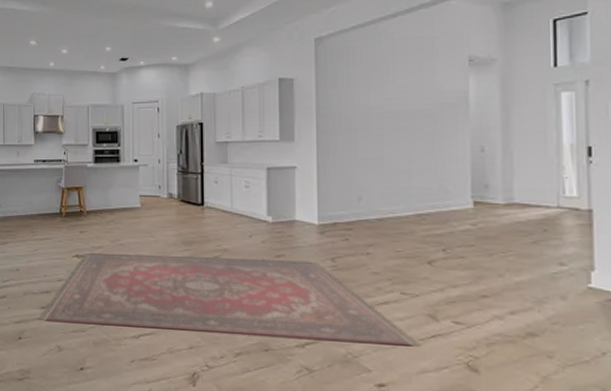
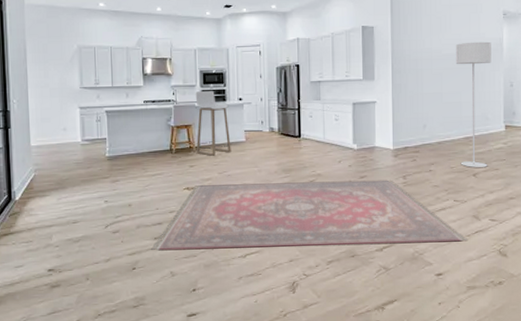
bar stool: none [87,151,125,222] -> present [195,91,231,156]
floor lamp: none [401,94,452,255] -> present [455,41,491,169]

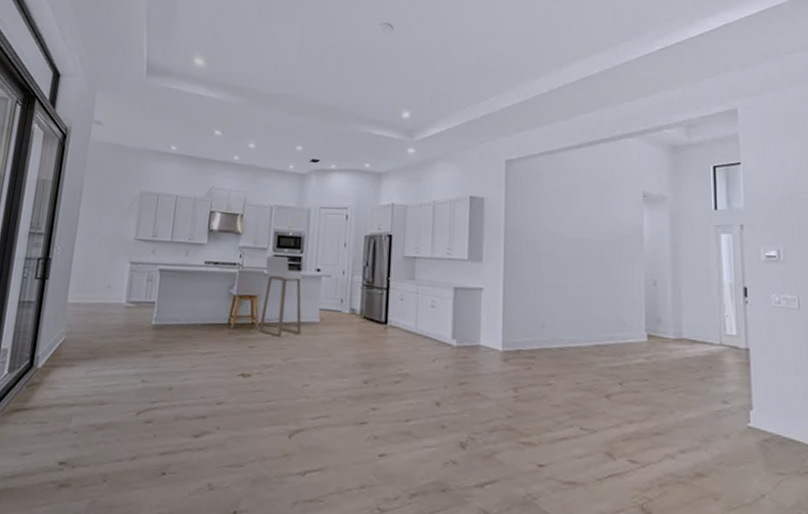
area rug: present [151,180,467,251] -> none [188,372,598,487]
floor lamp: present [455,41,491,169] -> none [583,226,629,388]

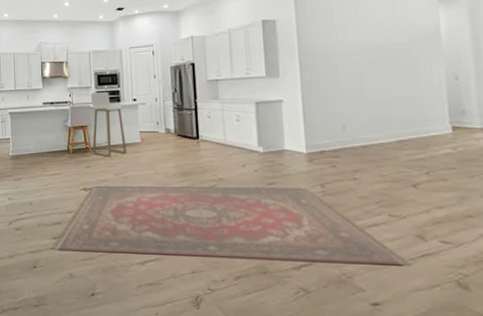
area rug: none [188,372,598,487] -> present [51,187,411,266]

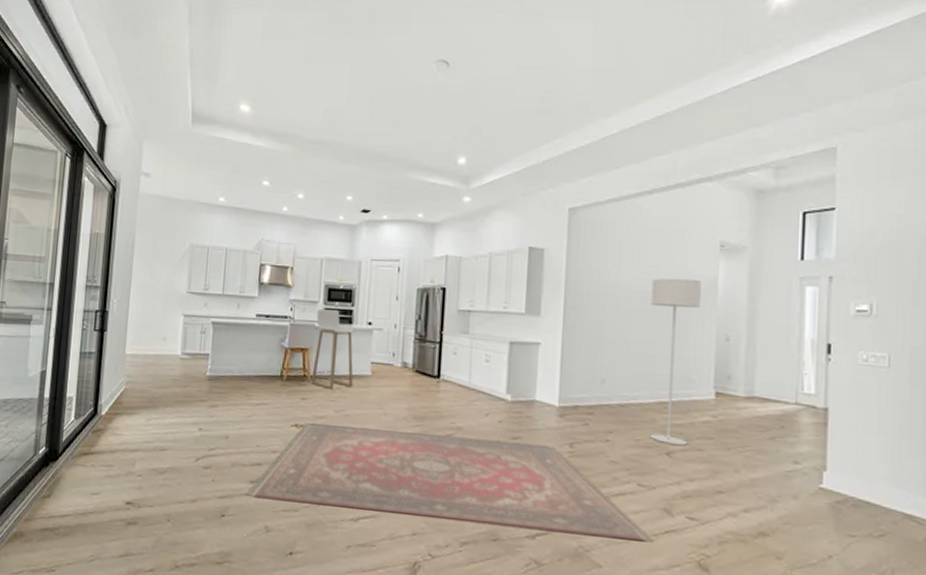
floor lamp: none [376,28,432,178] -> present [649,278,701,446]

